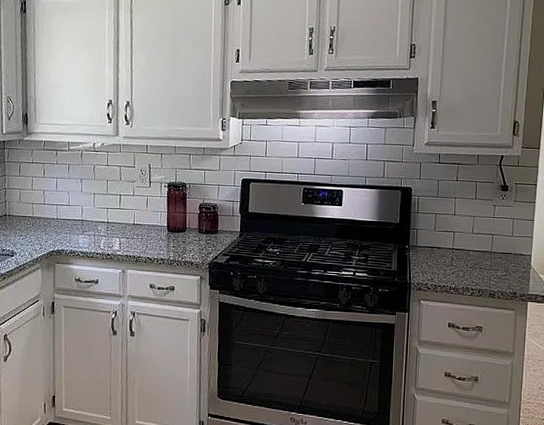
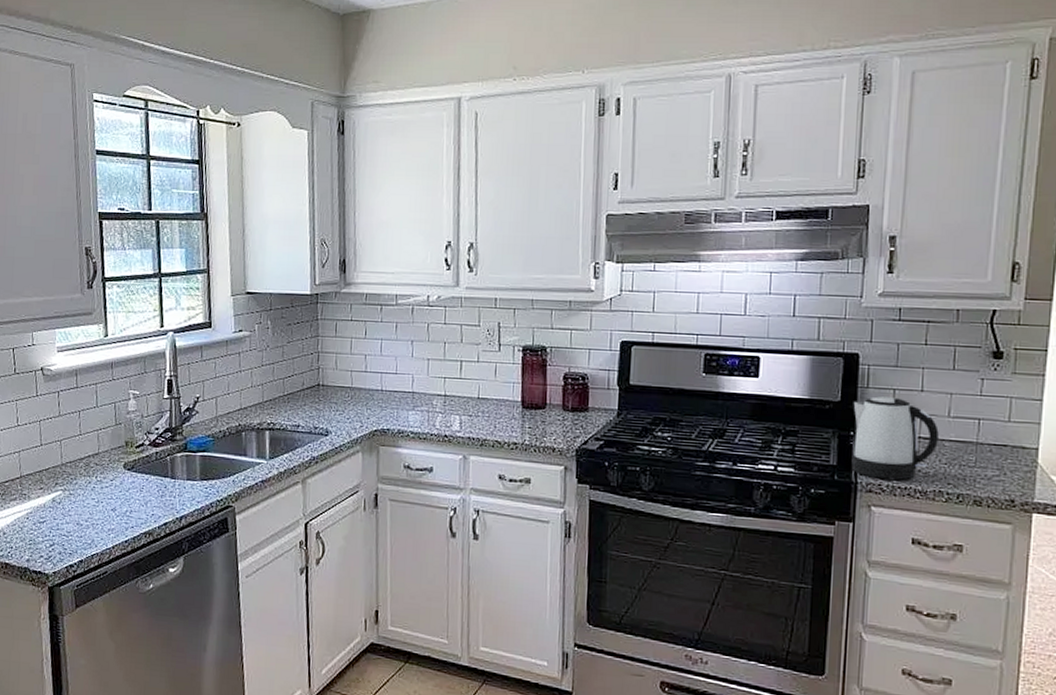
kettle: none [408,219,466,280] -> present [853,396,939,480]

